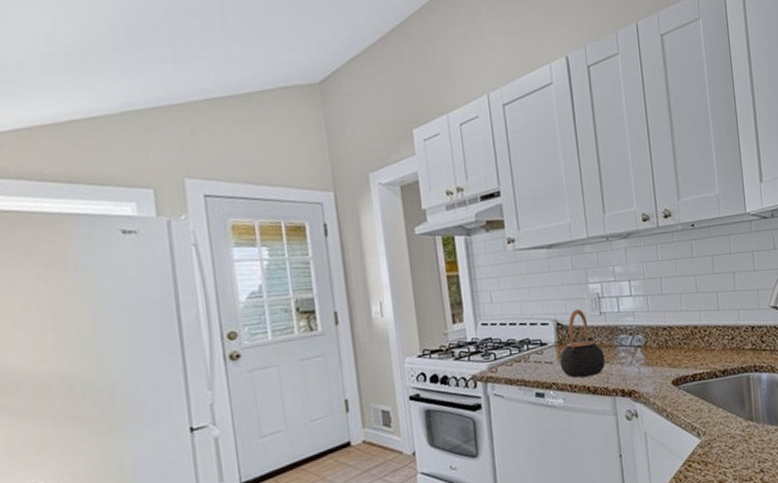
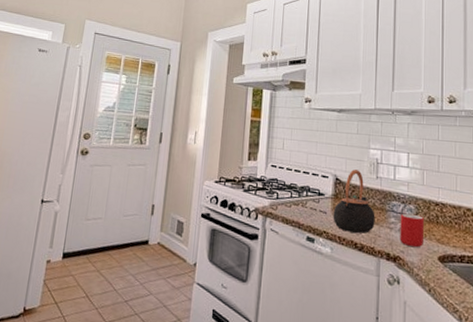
cup: none [629,343,656,378] -> present [400,213,424,248]

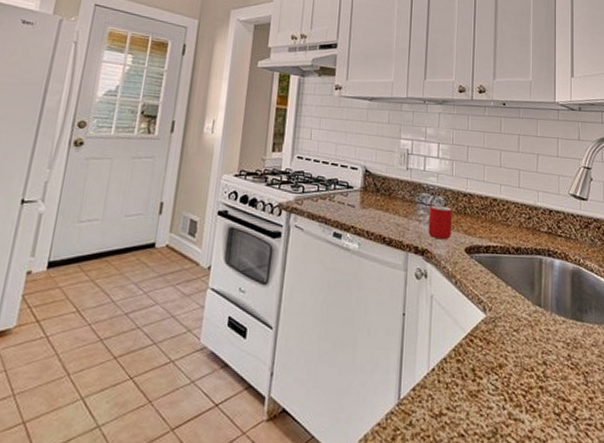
teapot: present [333,169,375,234] -> none [361,161,405,227]

